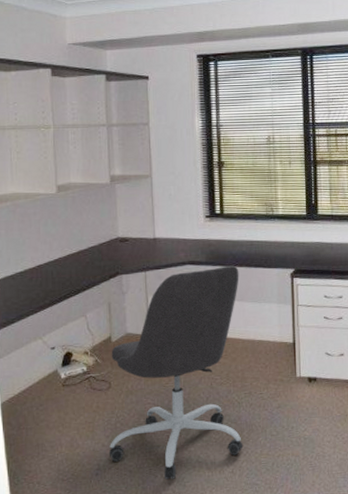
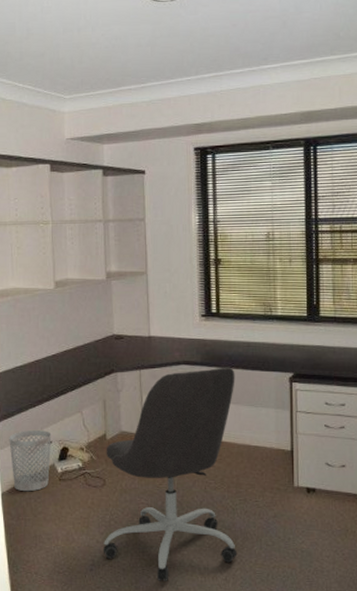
wastebasket: none [8,336,54,400] -> present [9,431,52,492]

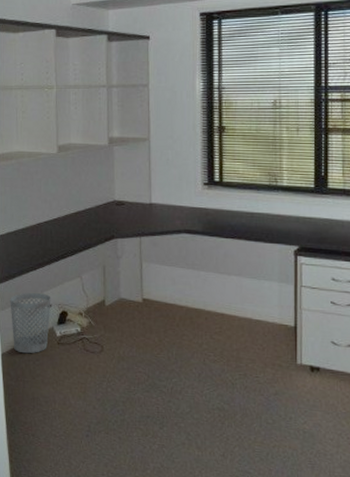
office chair: present [103,367,238,581] -> none [99,237,238,453]

